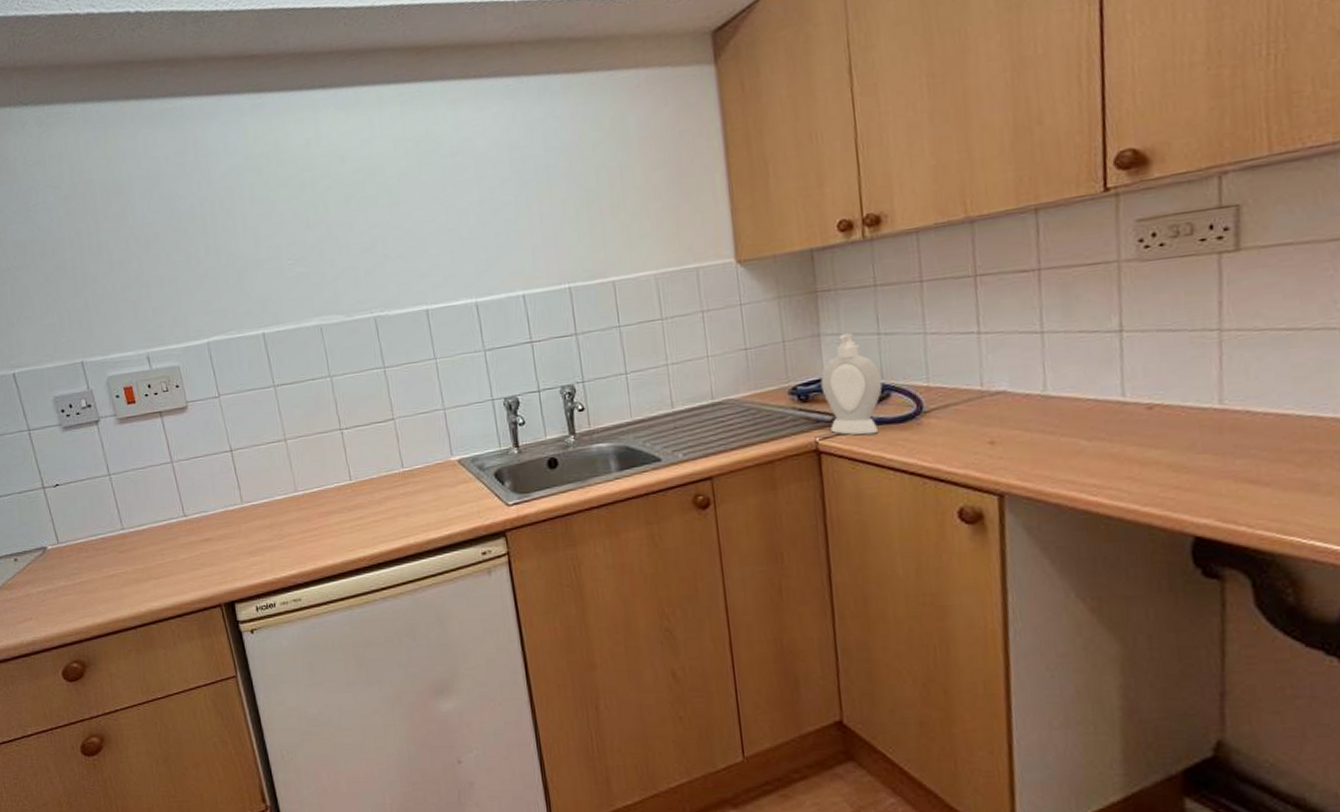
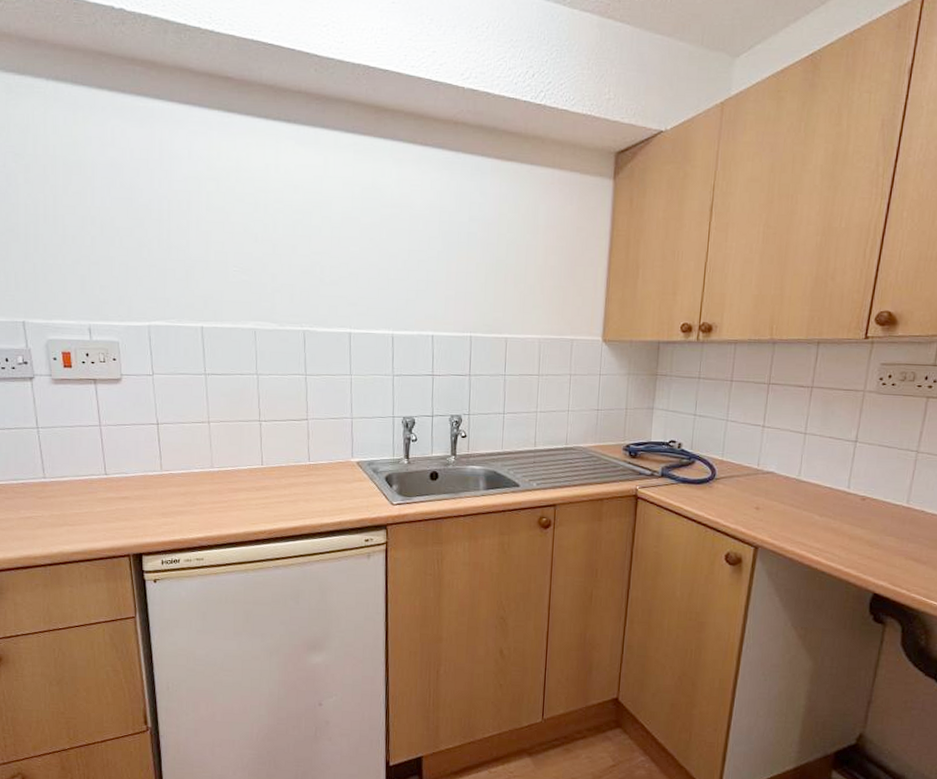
soap bottle: present [820,333,883,436] -> none [647,410,691,490]

